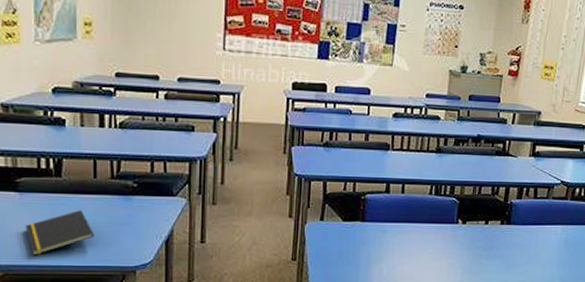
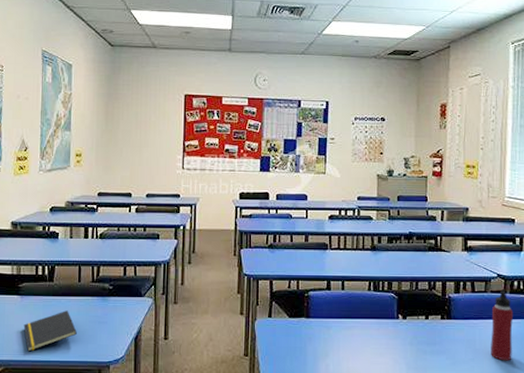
water bottle: none [544,196,572,265] -> present [491,289,514,361]

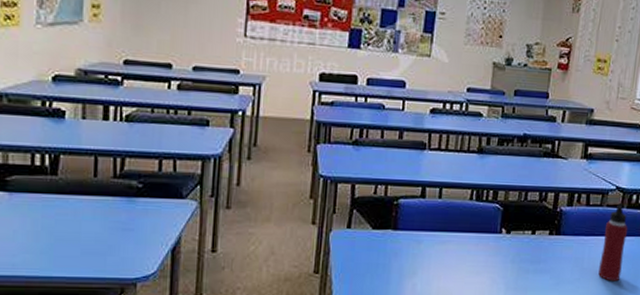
notepad: present [23,310,77,352] -> none [13,213,91,265]

